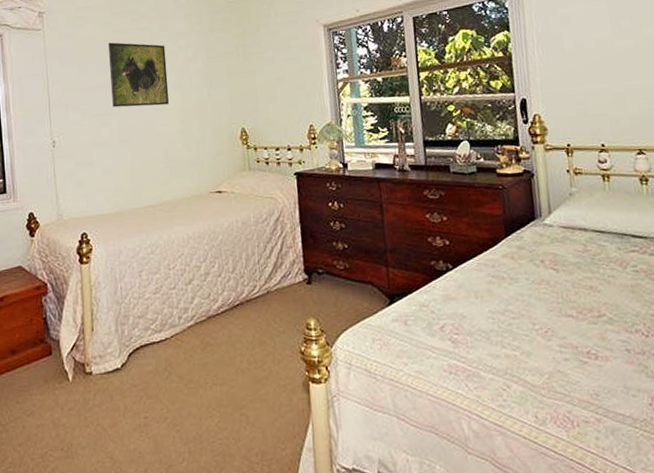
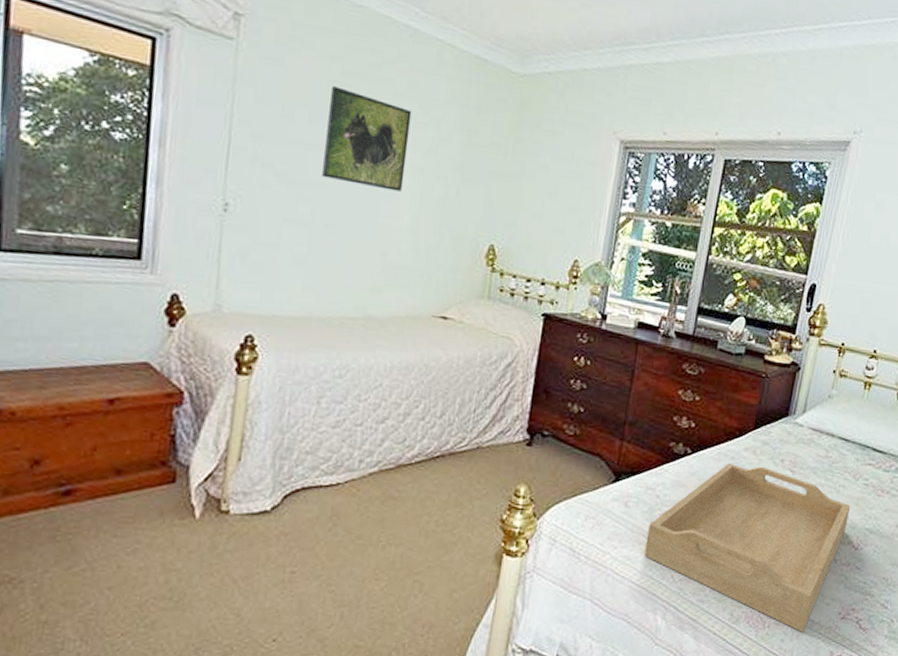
serving tray: none [431,269,630,428] -> present [644,462,851,632]

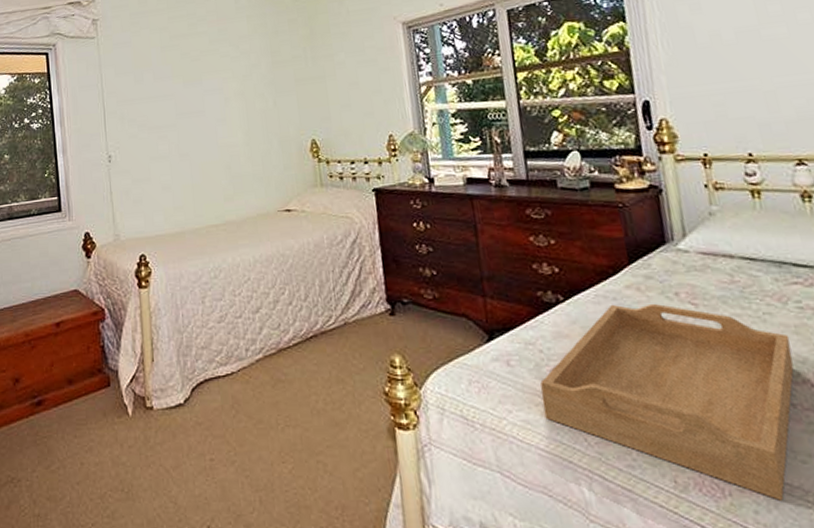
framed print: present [322,86,412,192] -> none [165,48,232,119]

